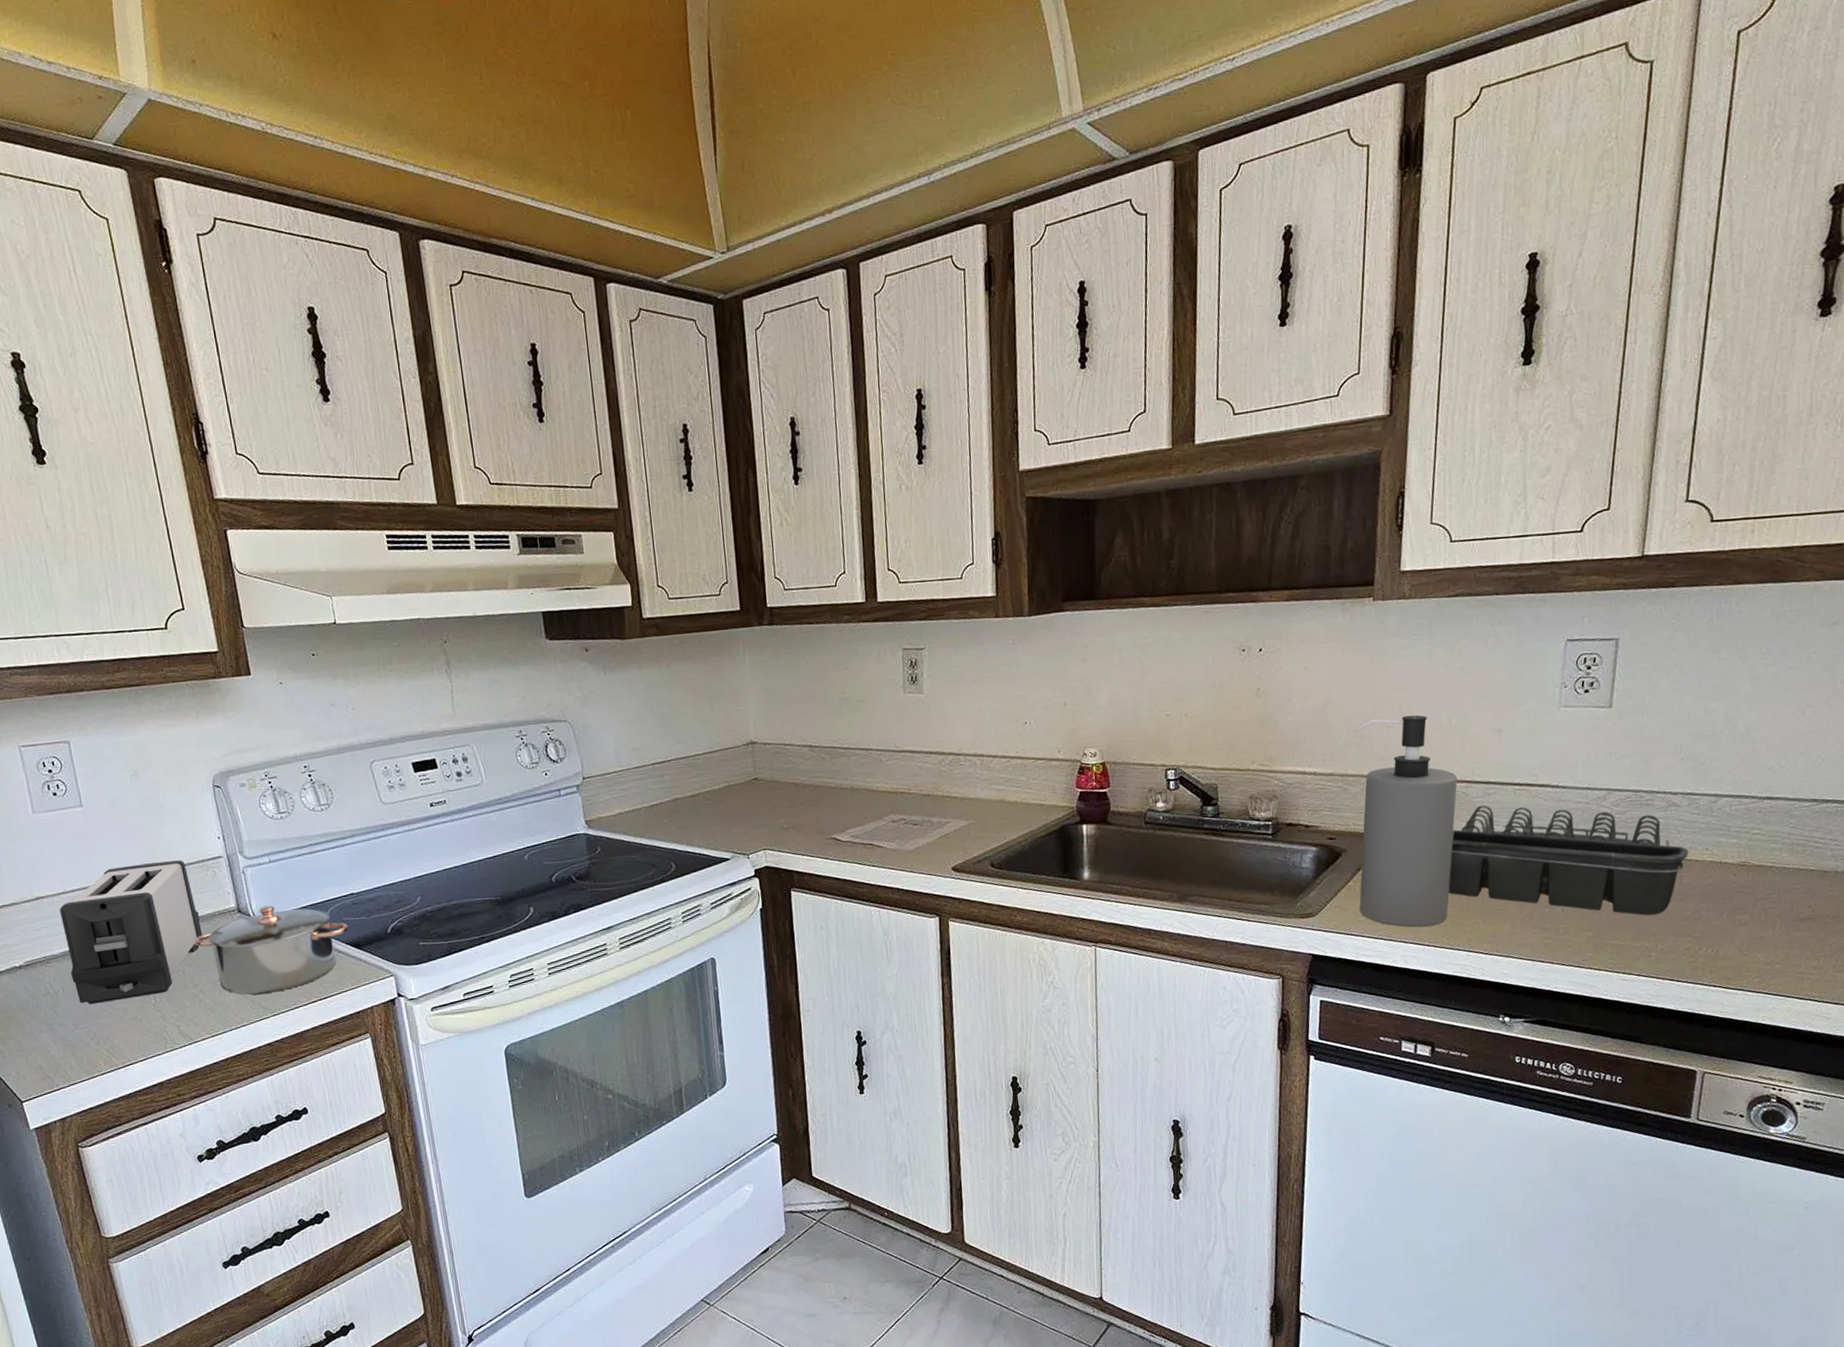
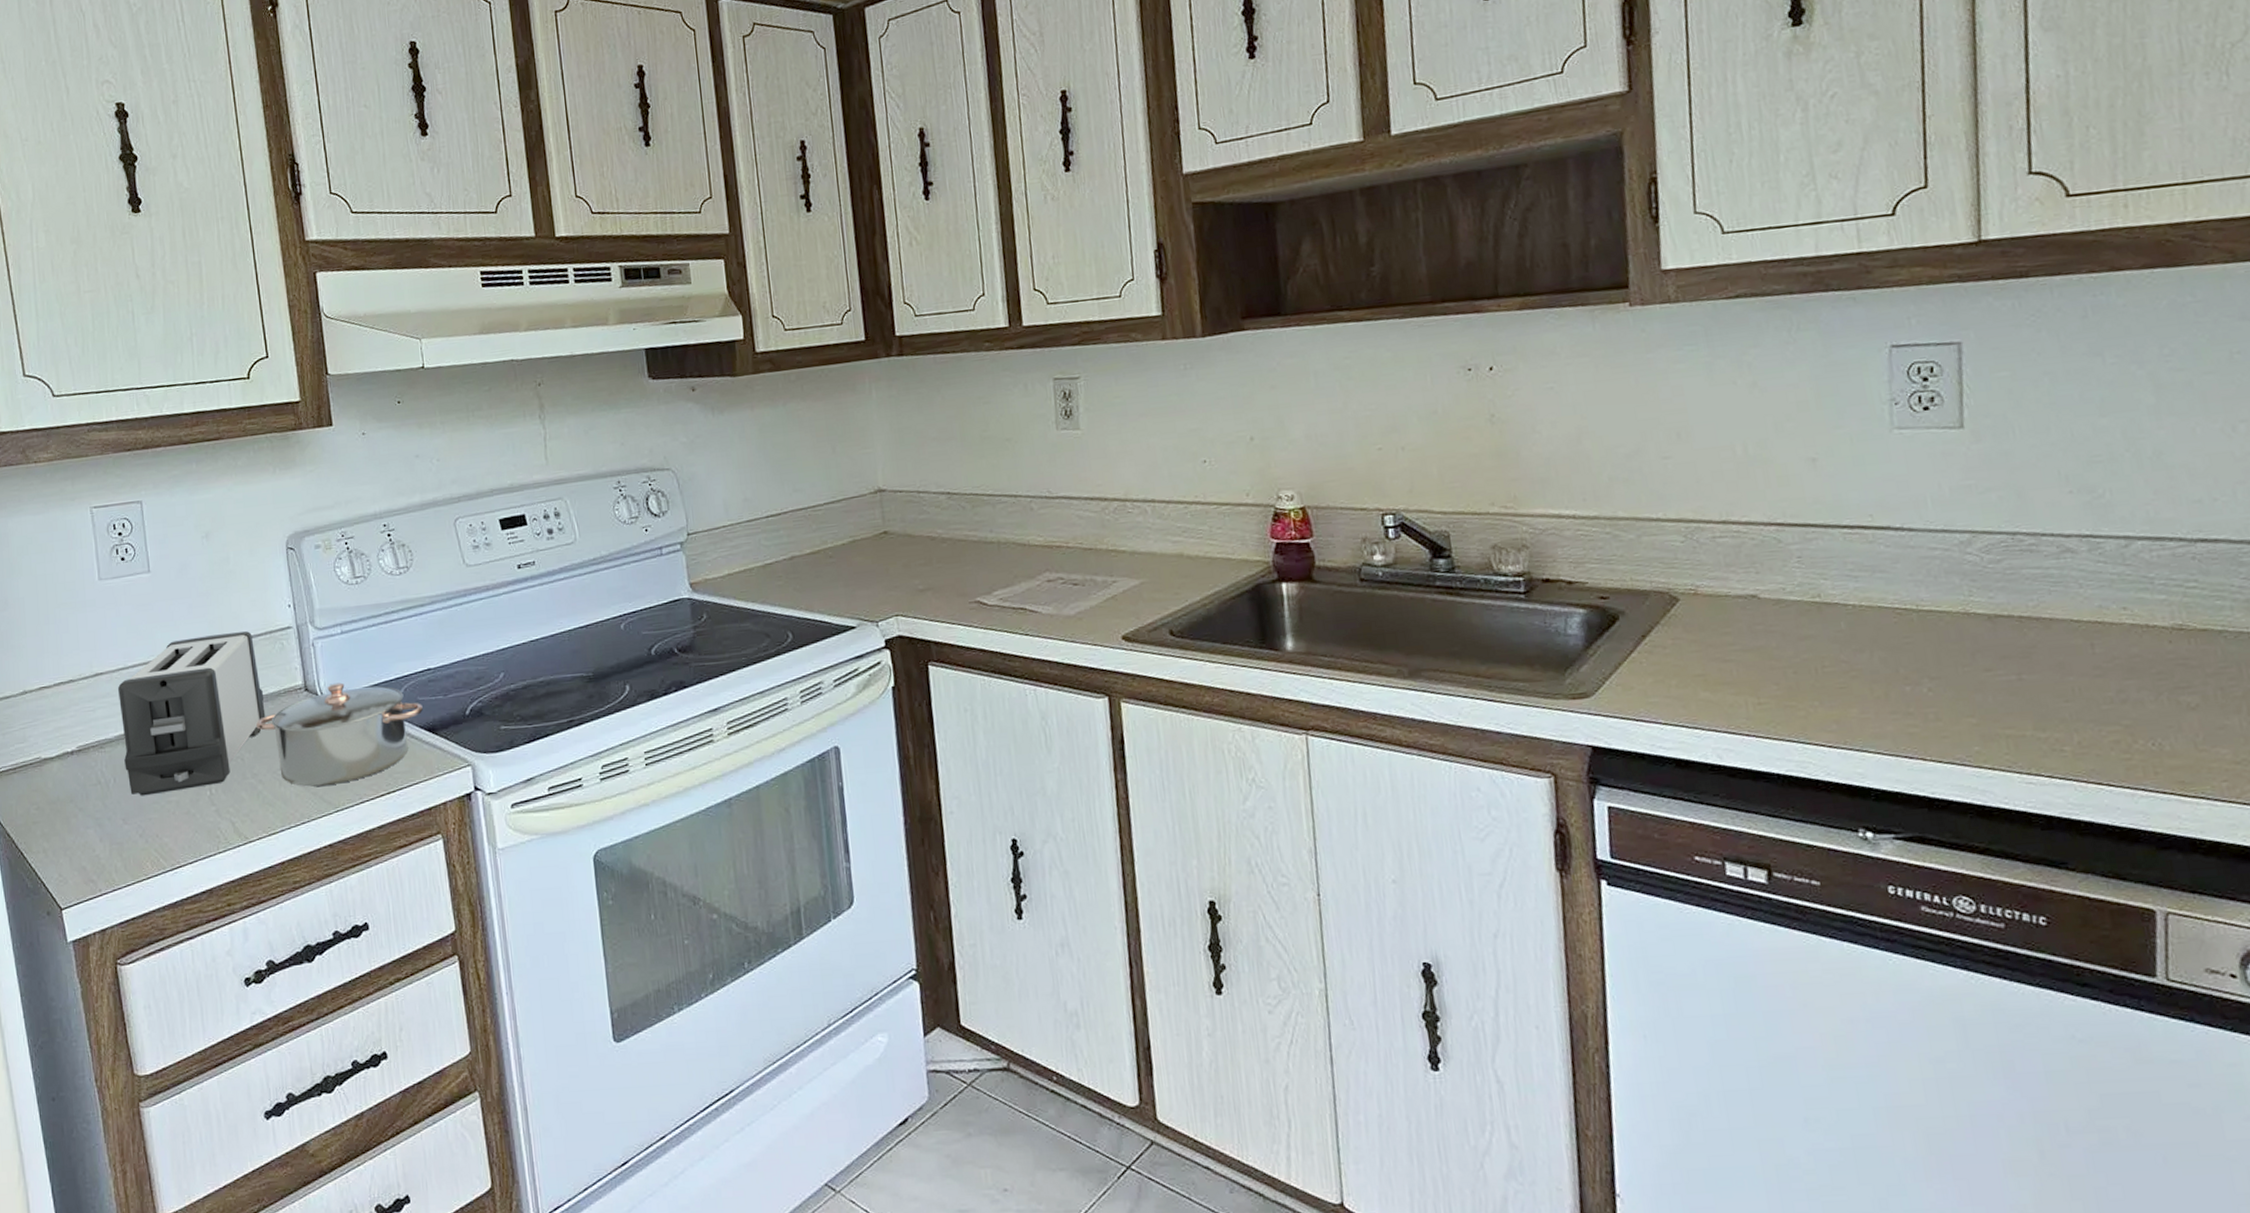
soap dispenser: present [1353,714,1458,928] -> none [1619,442,1771,712]
dish rack: present [1448,805,1688,916] -> none [1764,553,2099,697]

